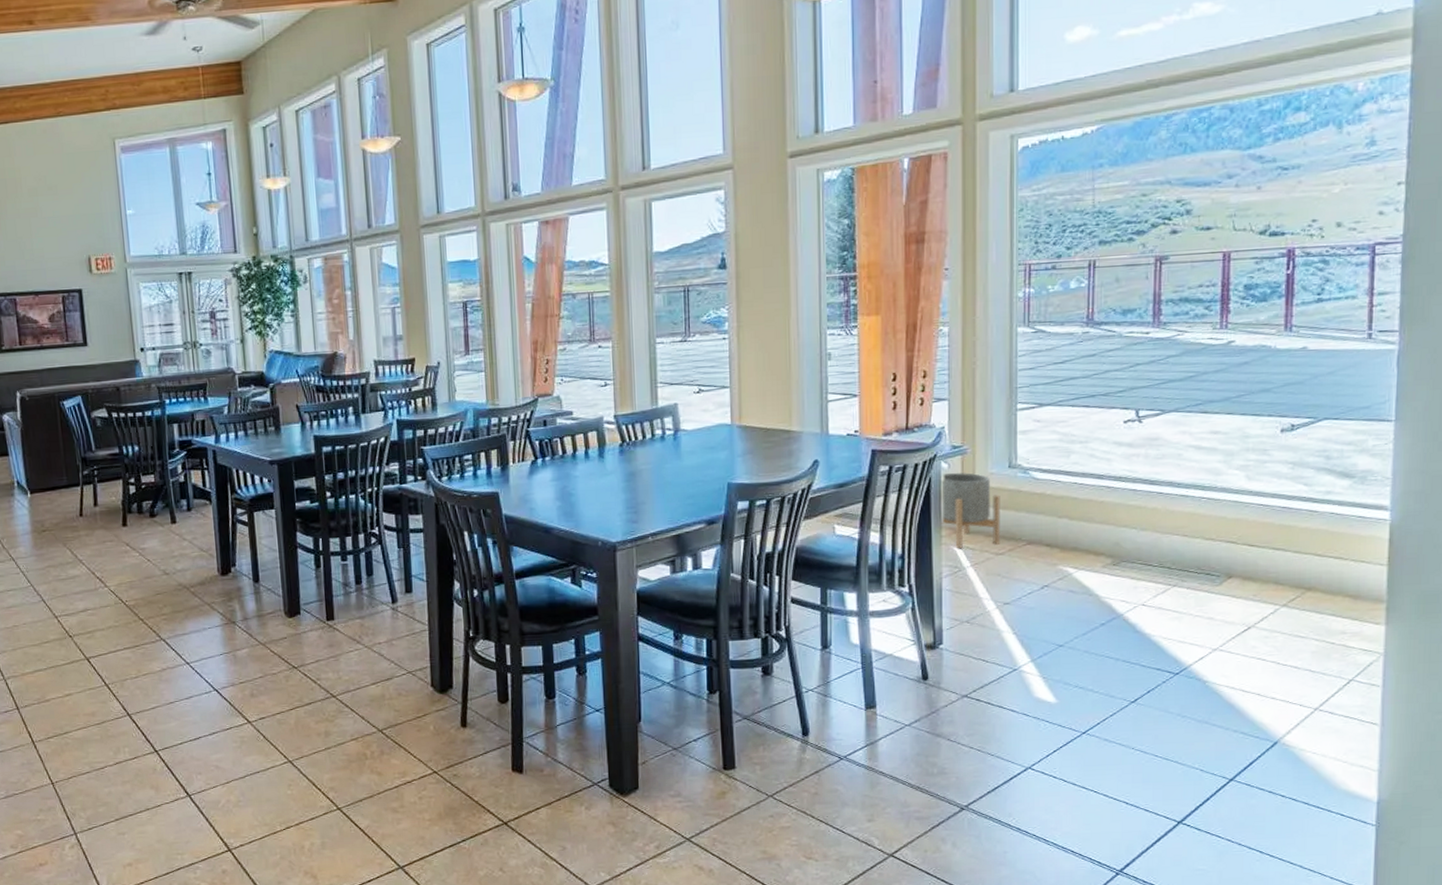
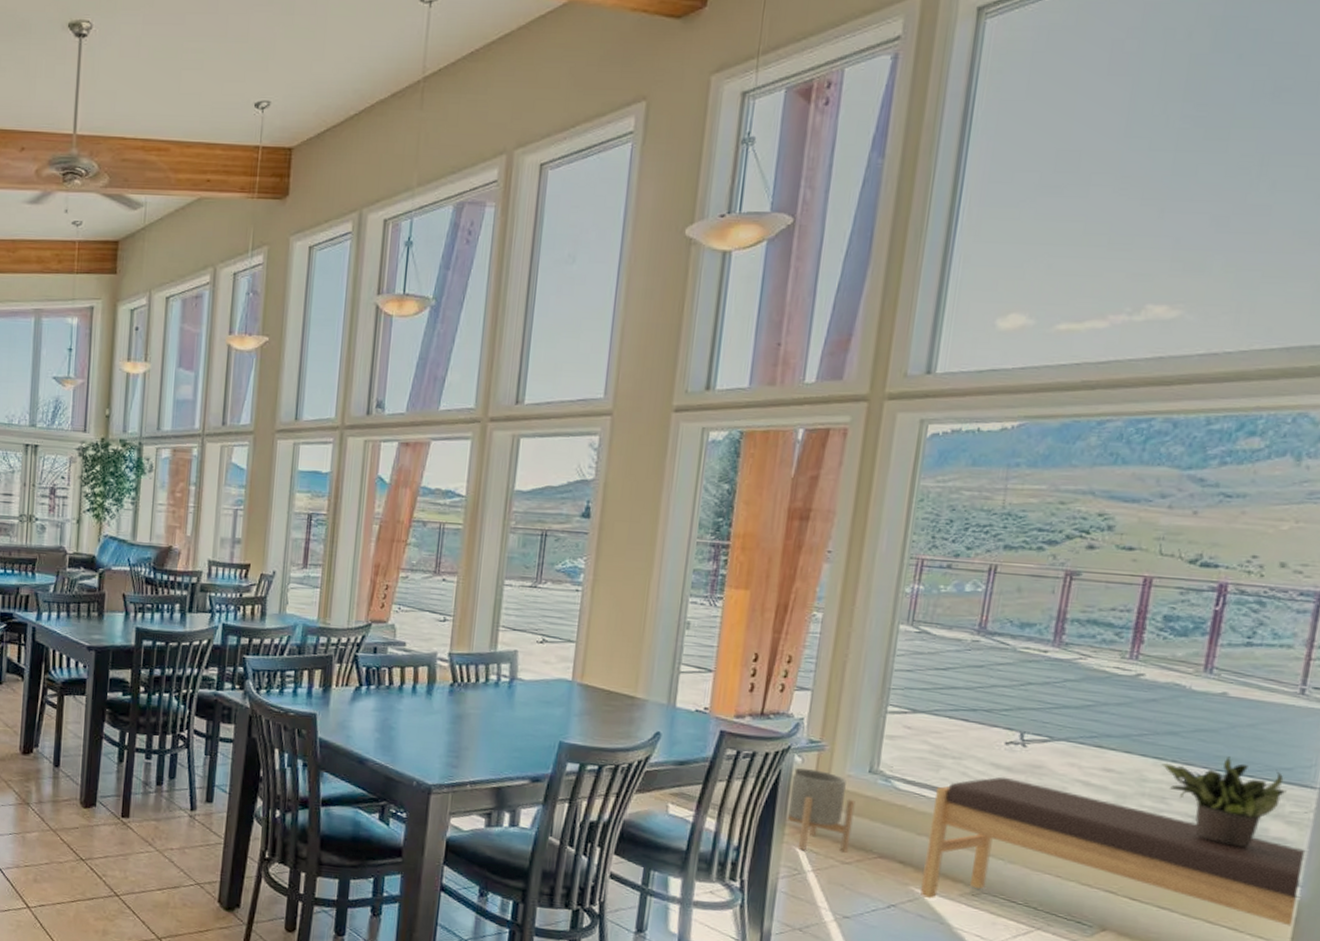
bench: none [1067,453,1390,575] -> present [919,777,1306,927]
potted plant: none [1259,404,1368,484] -> present [1161,756,1287,848]

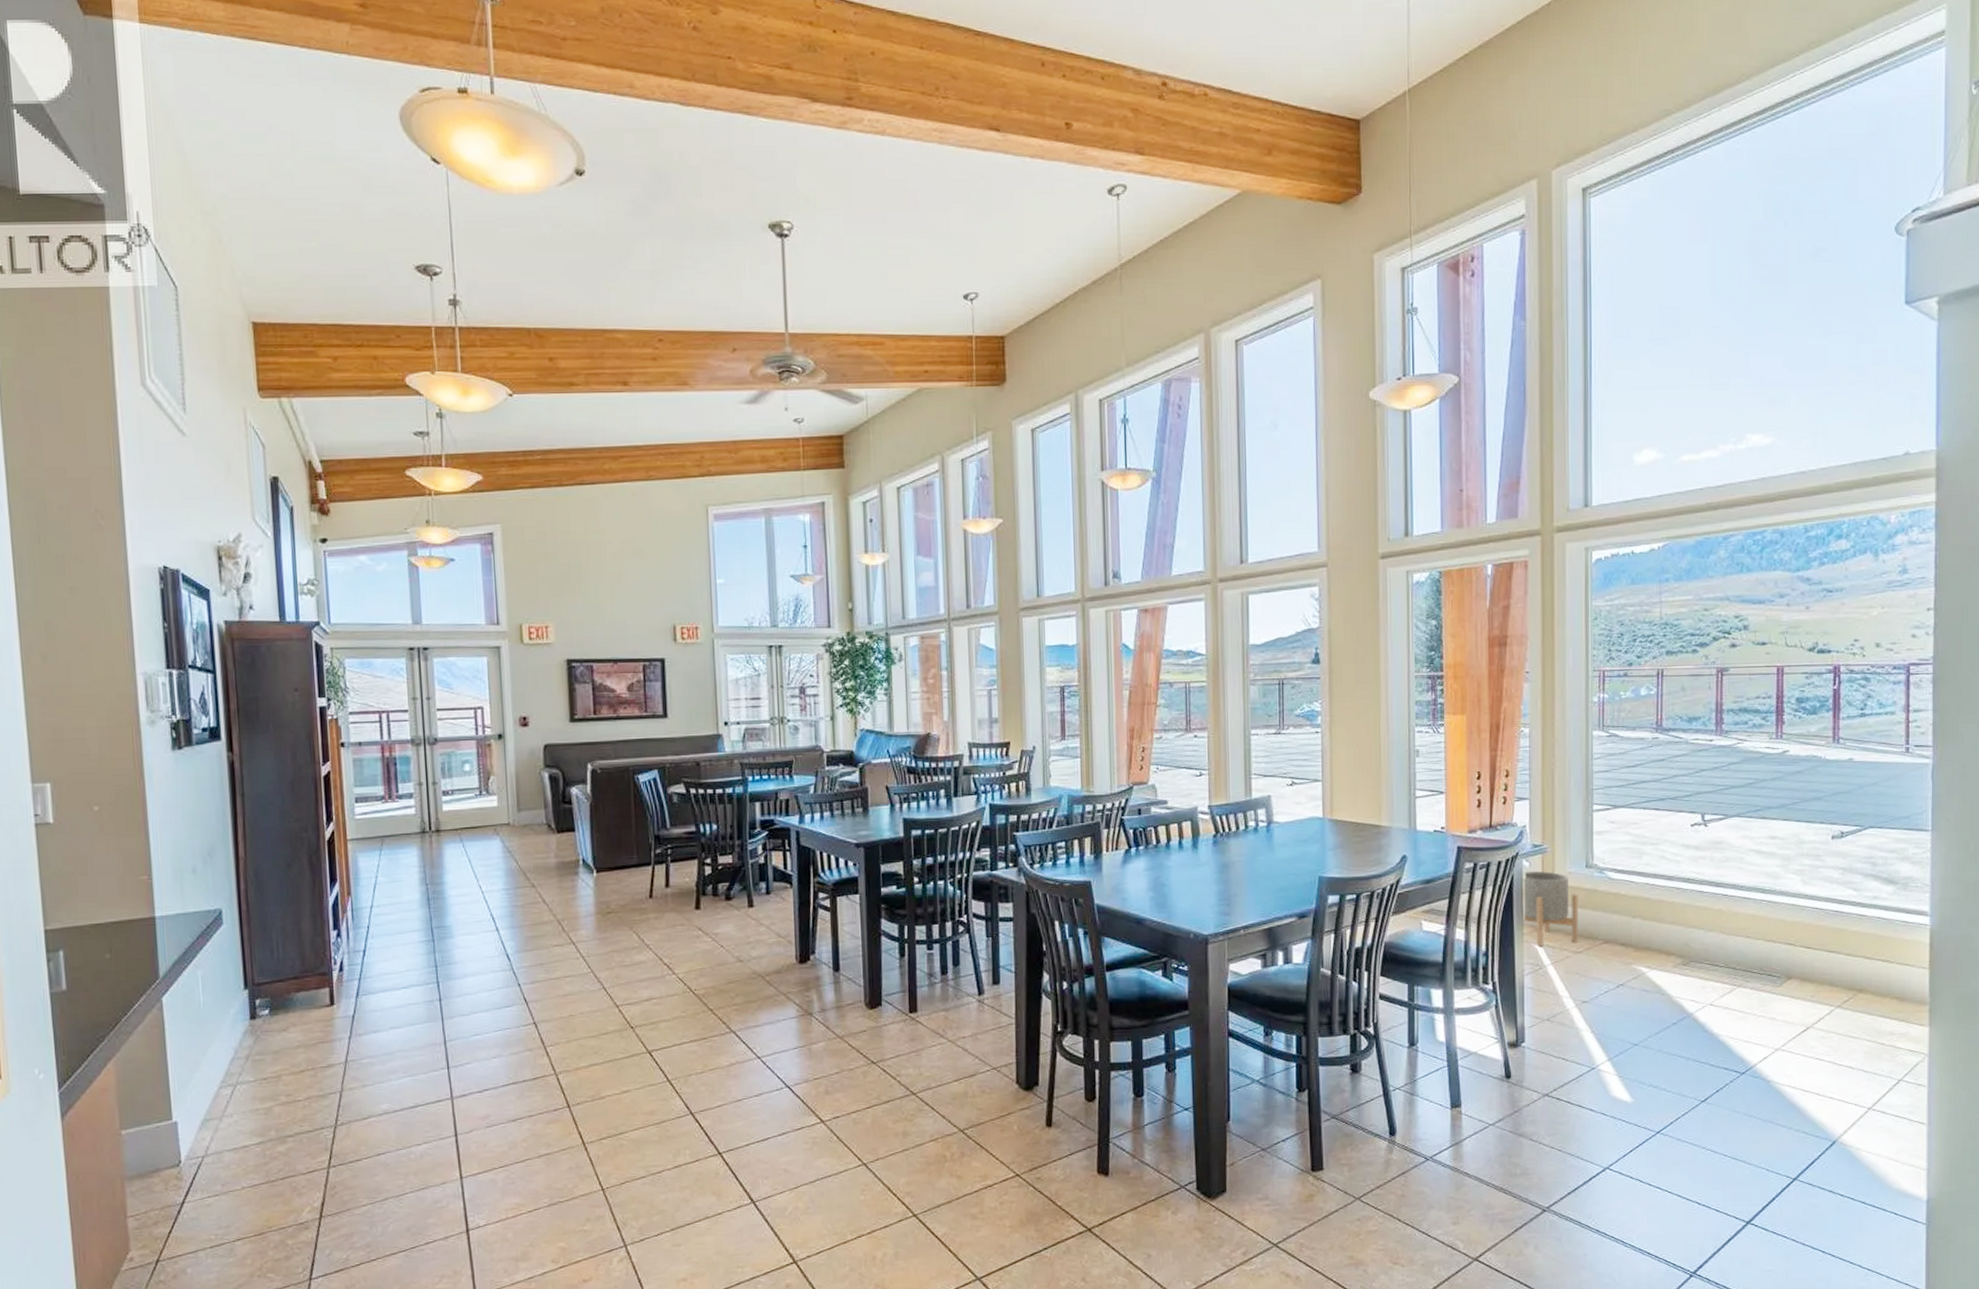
bench: present [919,777,1306,927] -> none [1641,855,1929,974]
potted plant: present [1161,756,1287,848] -> none [1813,813,1908,889]

